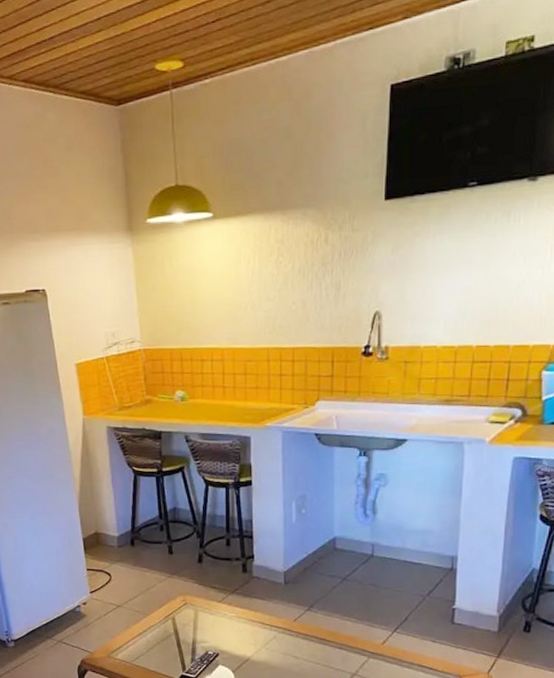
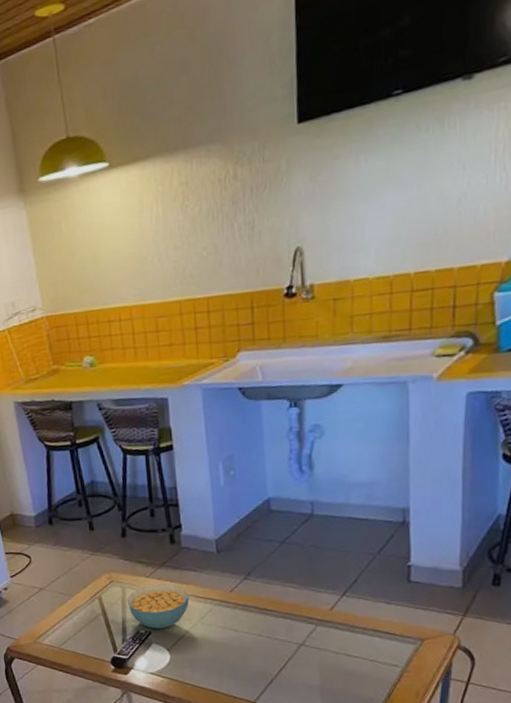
cereal bowl: none [198,609,256,652] -> present [126,584,189,629]

